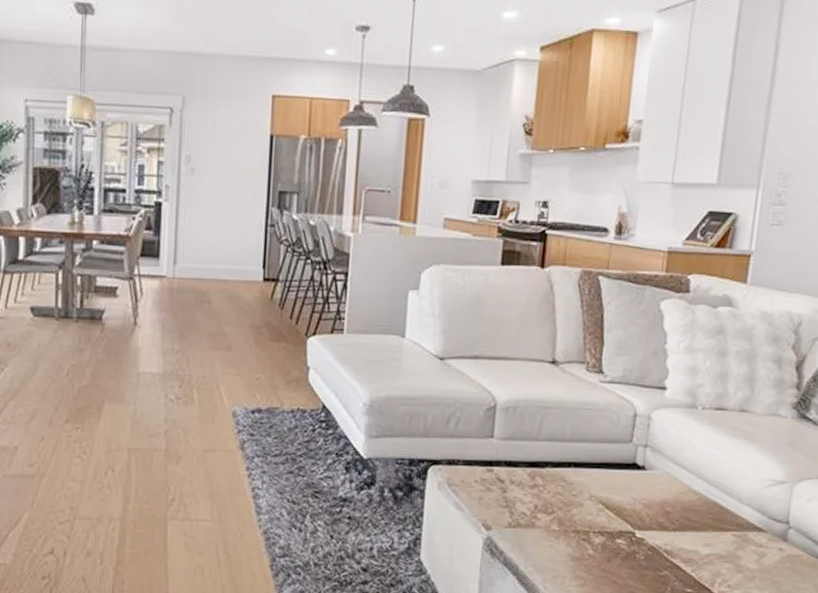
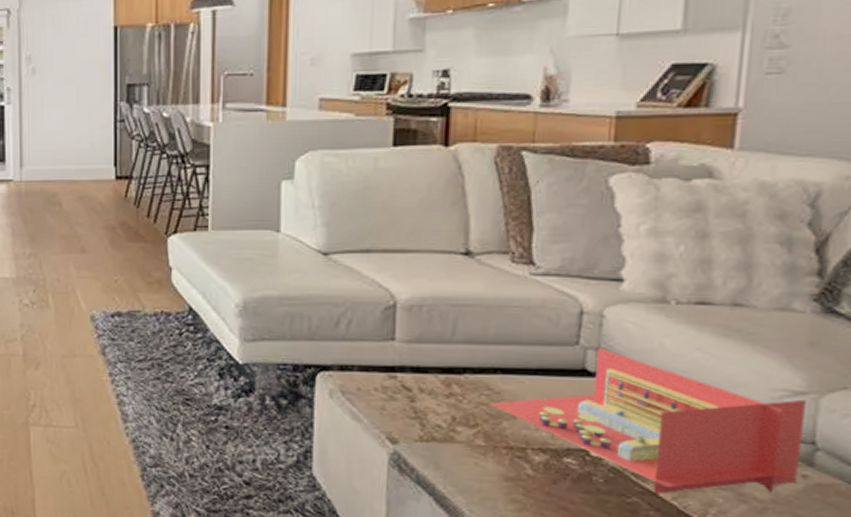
board game: none [564,445,785,567] -> present [490,348,806,494]

